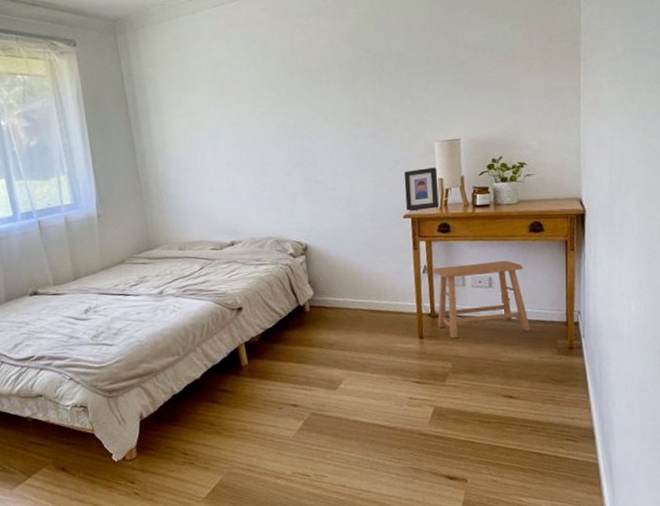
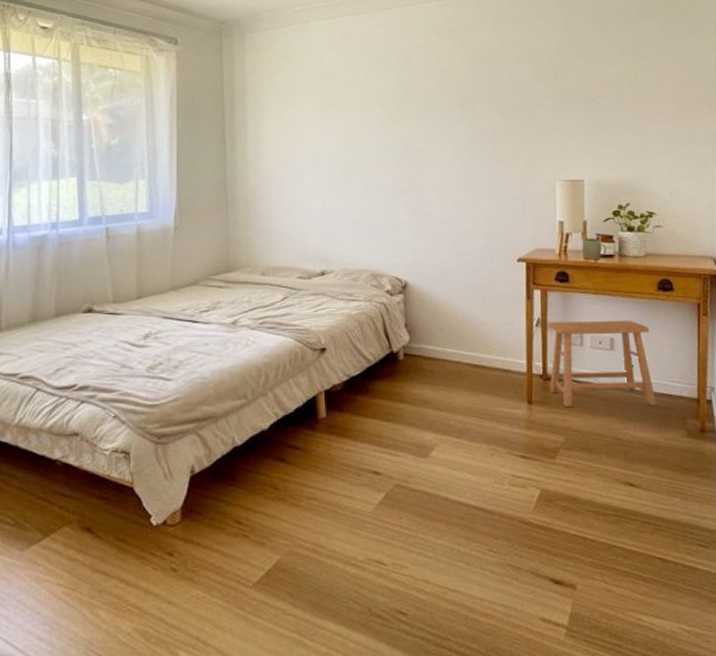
picture frame: present [404,167,439,211] -> none [520,208,558,254]
mug: none [460,190,483,211] -> present [582,238,607,260]

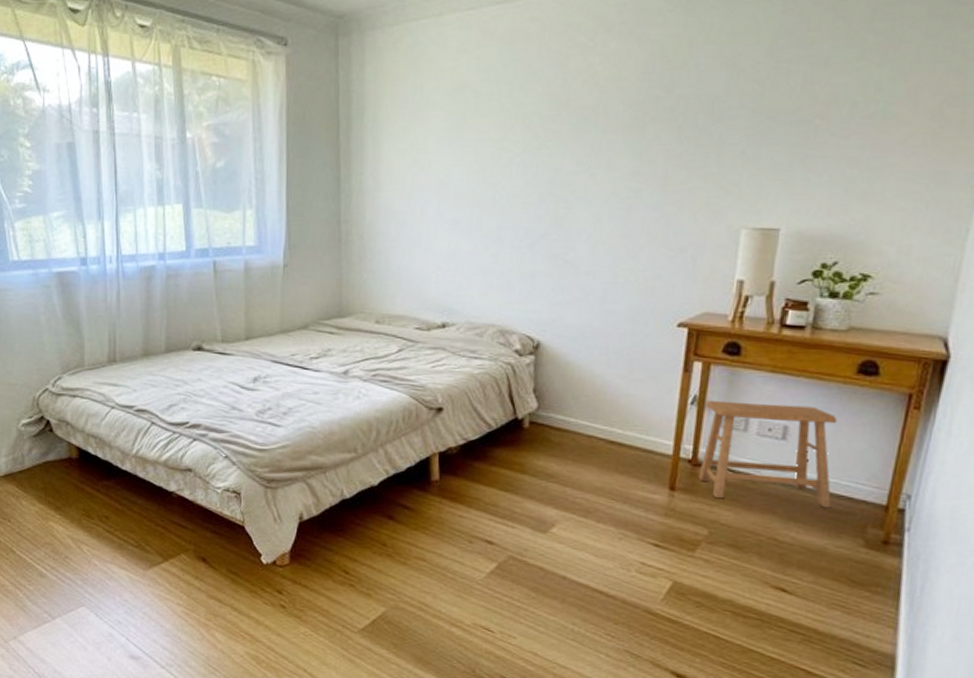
mug: present [582,238,607,260] -> none [763,303,798,331]

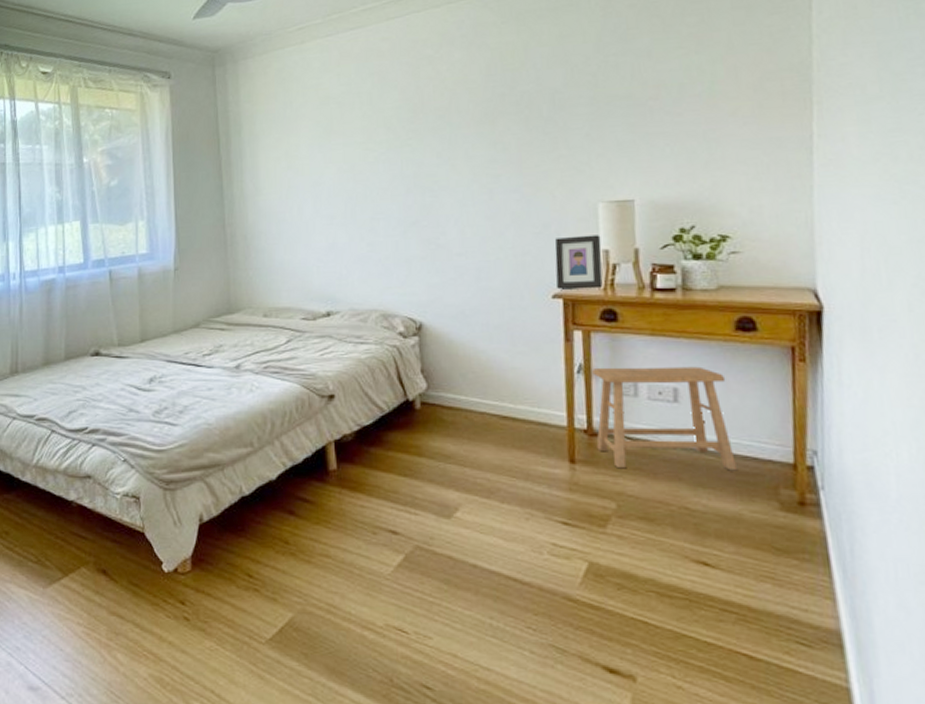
picture frame: none [684,263,738,321] -> present [554,235,603,290]

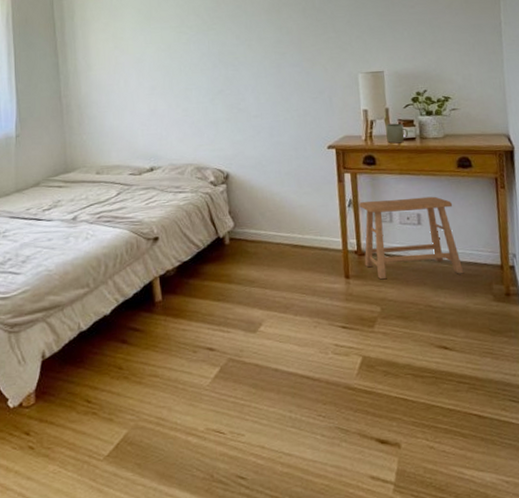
picture frame: present [554,235,603,290] -> none [328,98,364,142]
mug: none [633,268,667,295] -> present [385,123,409,144]

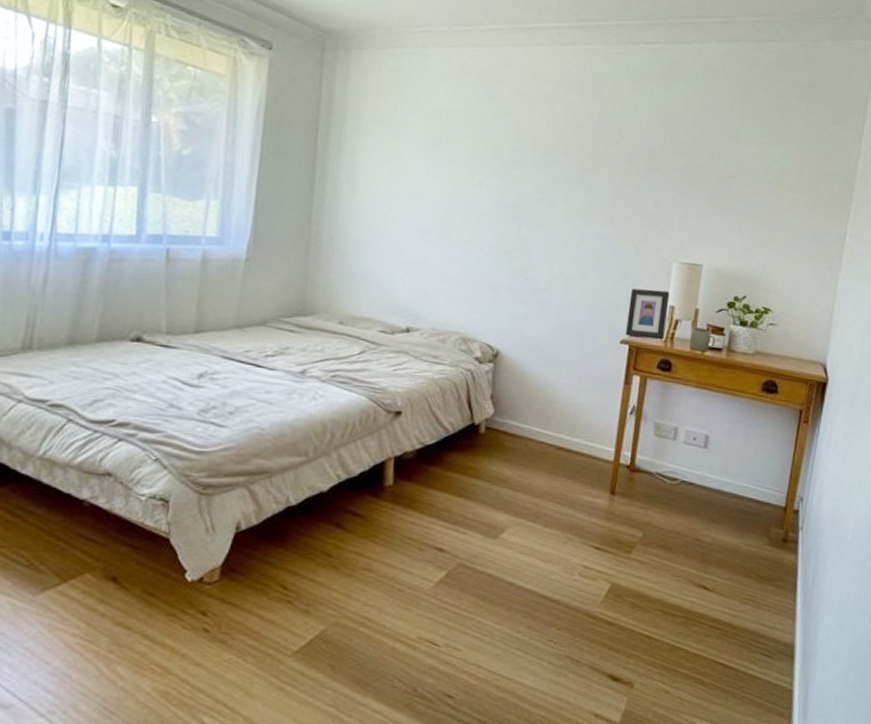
picture frame: none [328,98,364,142] -> present [626,288,670,340]
stool: present [359,196,464,280] -> none [635,410,747,510]

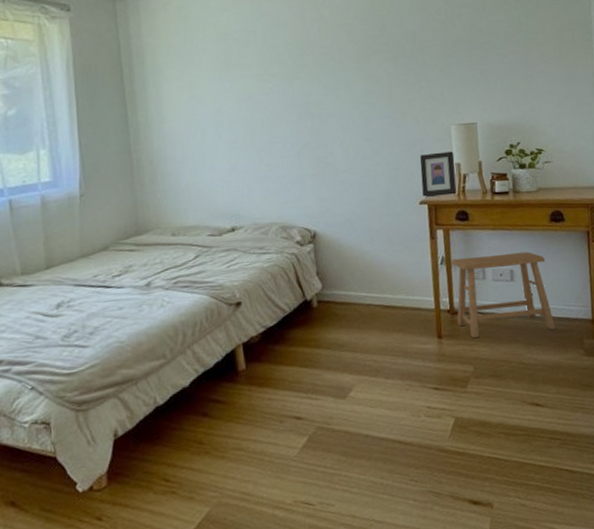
stool: none [635,410,747,510] -> present [452,251,556,339]
mug: present [690,327,716,352] -> none [479,177,502,198]

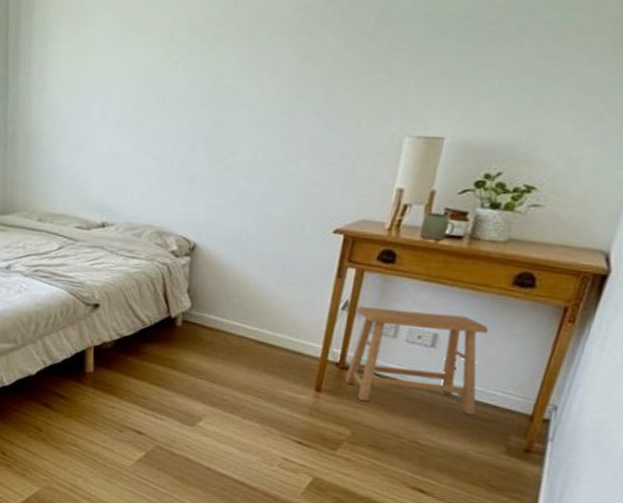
picture frame: present [420,151,457,197] -> none [340,170,399,229]
mug: none [479,177,502,198] -> present [420,212,456,241]

